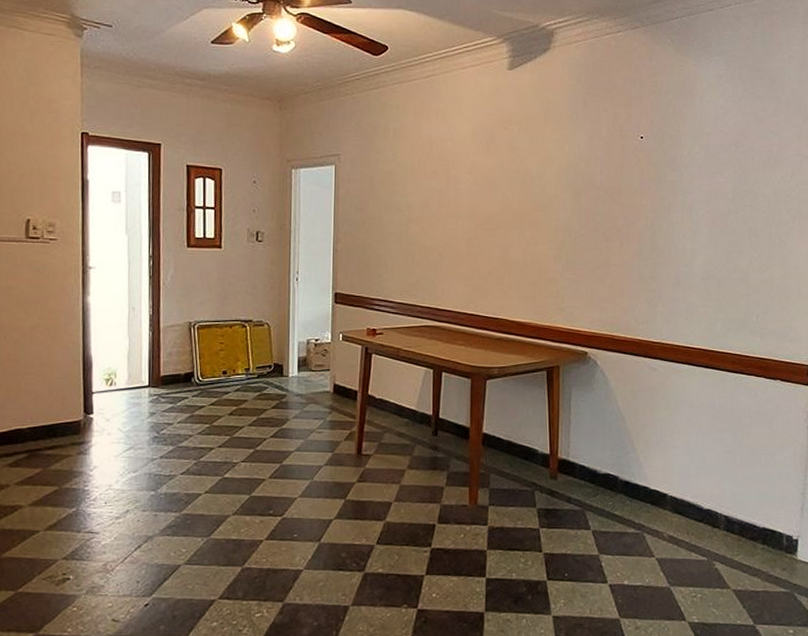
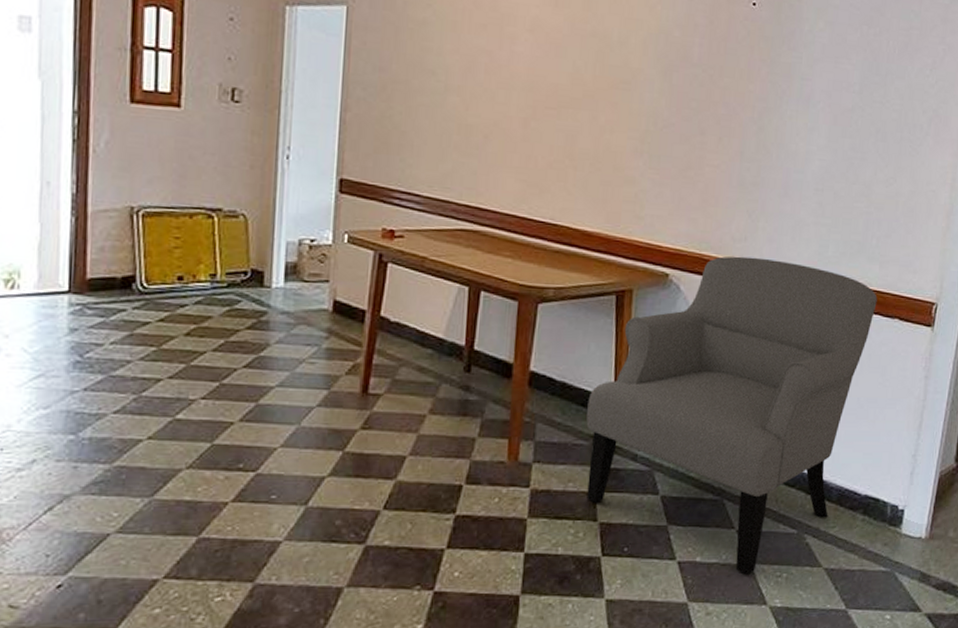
chair: none [529,335,761,595] -> present [586,256,878,575]

